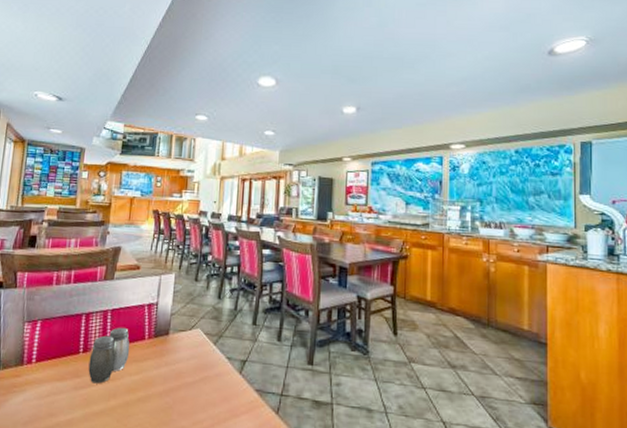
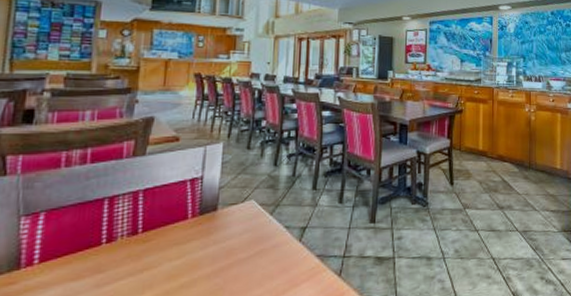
salt and pepper shaker: present [88,327,130,384] -> none [114,208,169,277]

